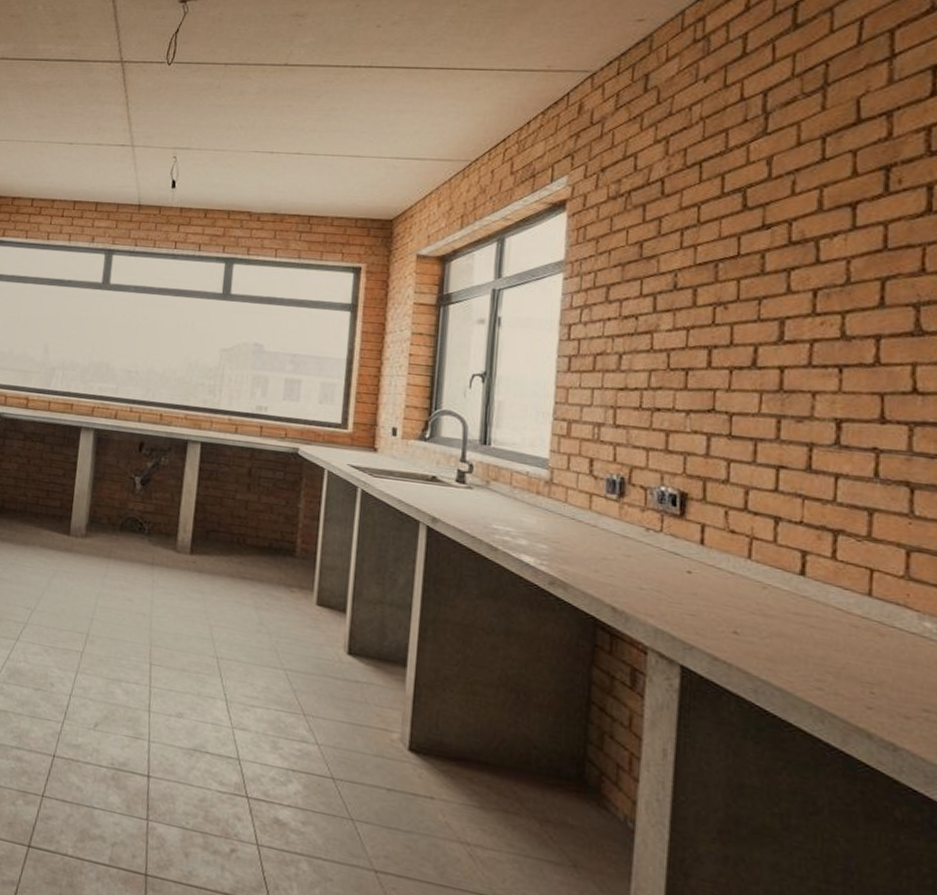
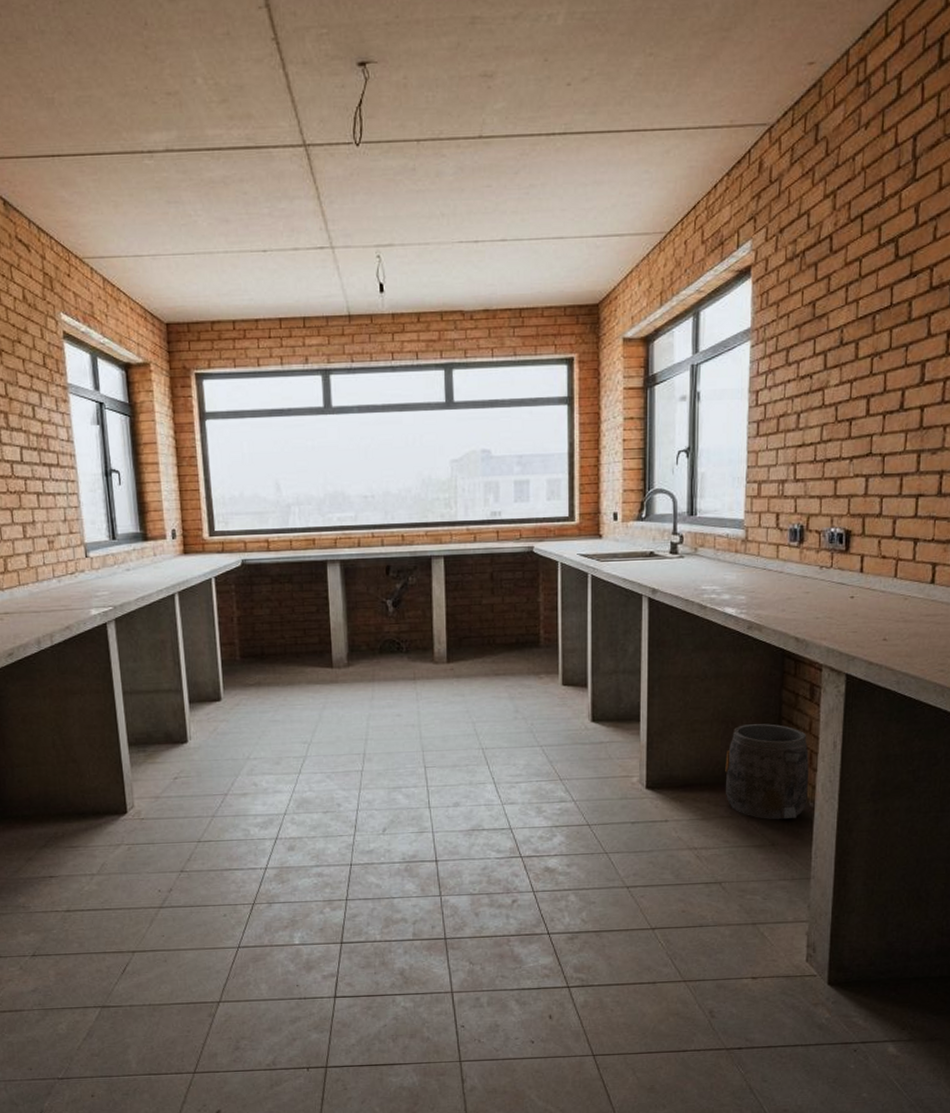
bucket: none [511,699,628,838] -> present [725,724,809,820]

